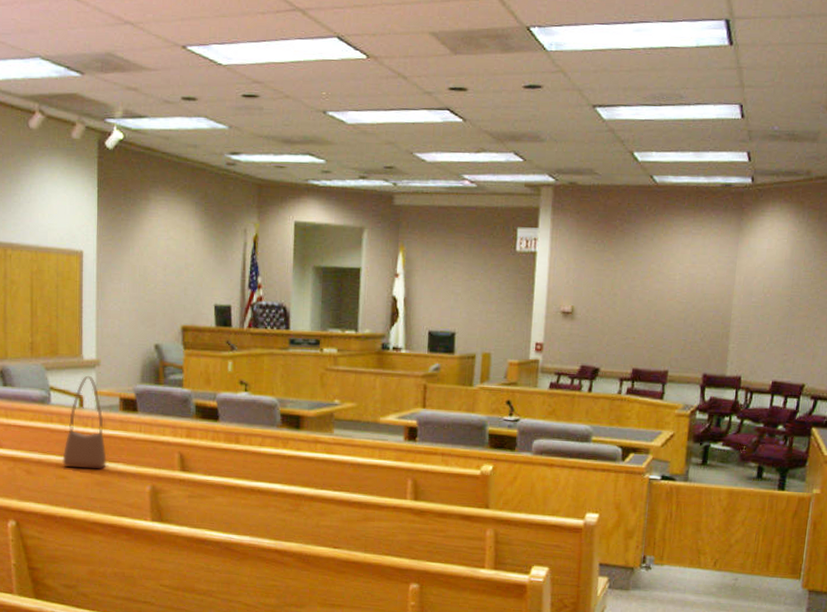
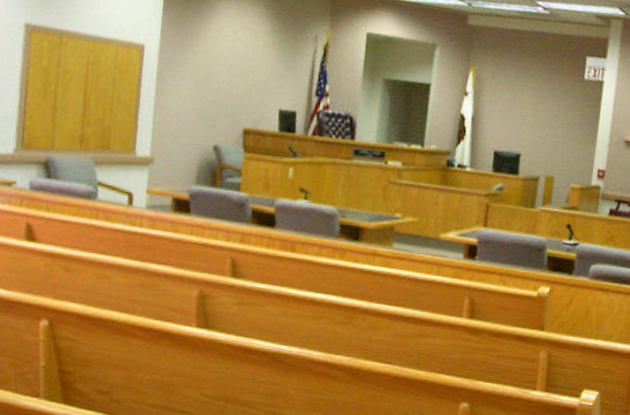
shoulder bag: present [62,375,107,470] -> none [105,172,154,271]

